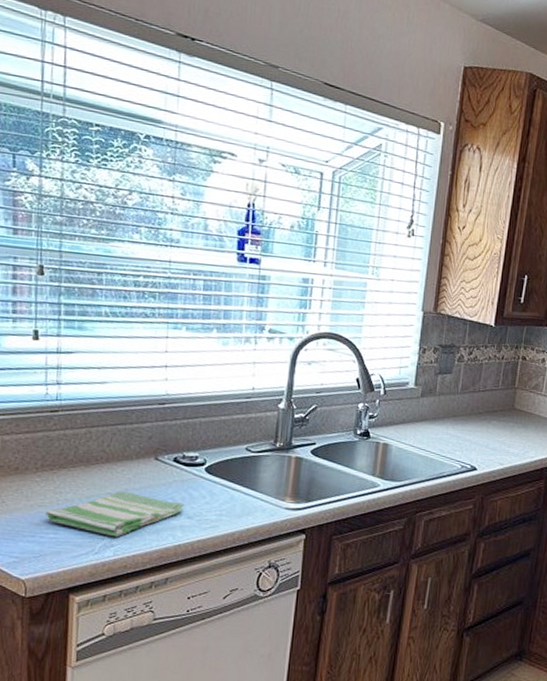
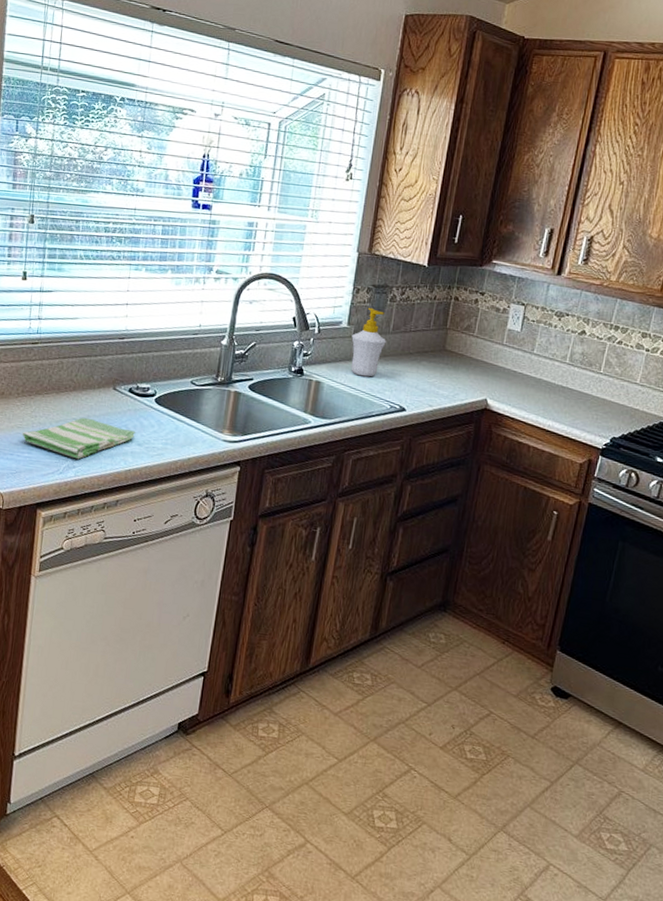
soap bottle: none [419,367,455,438] -> present [351,307,386,377]

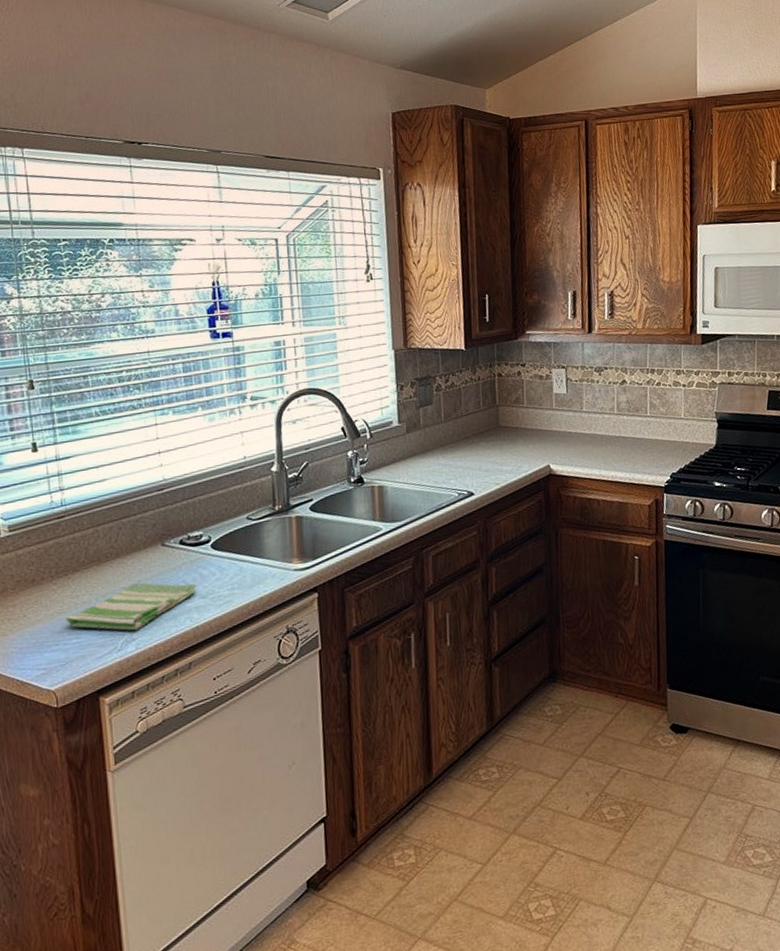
soap bottle: present [351,307,386,377] -> none [405,401,441,471]

